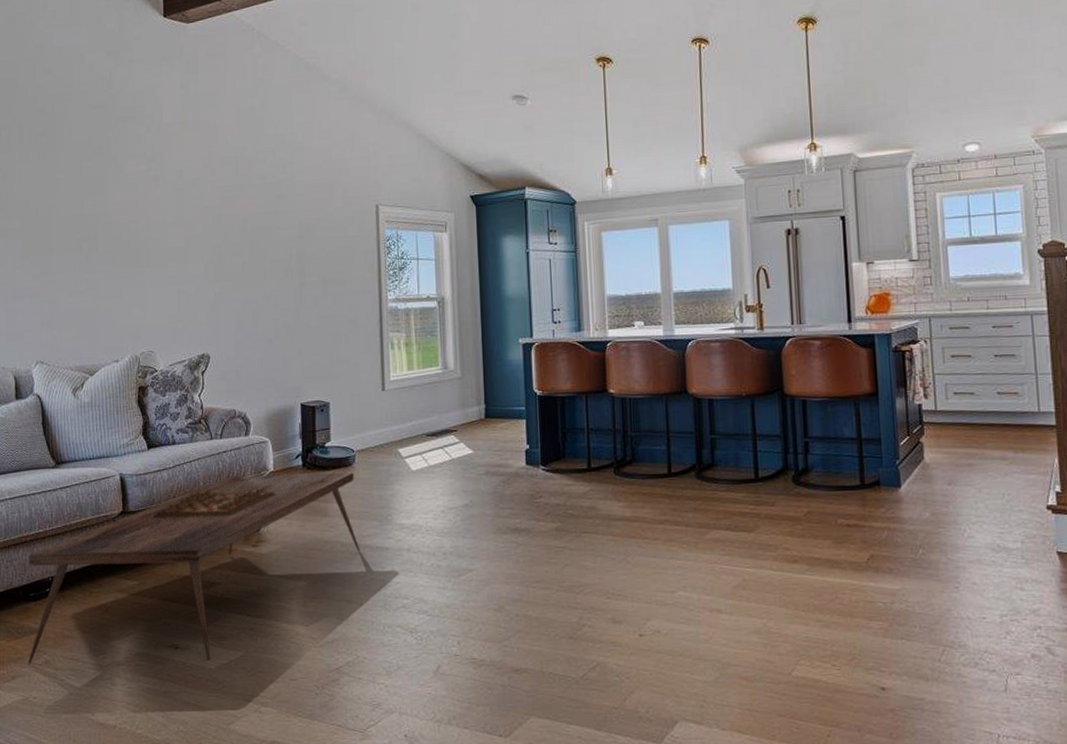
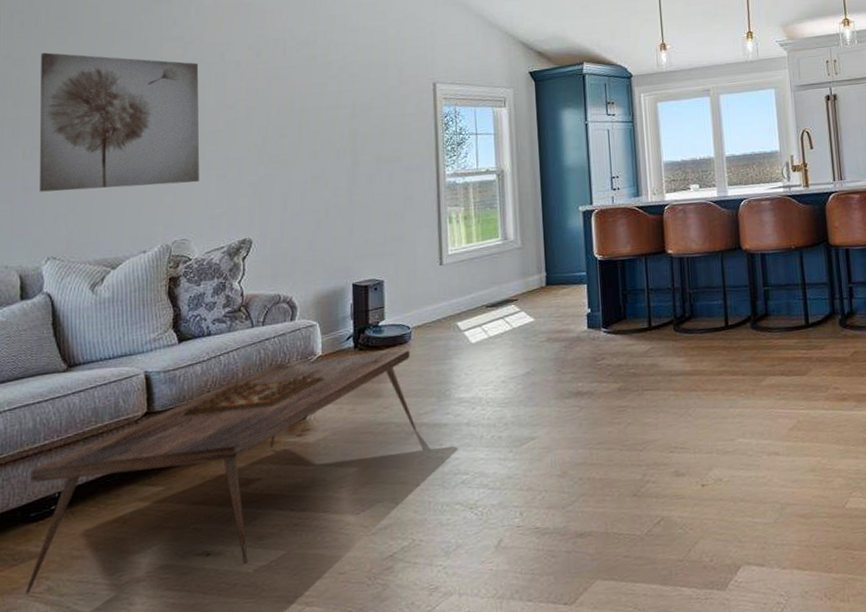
wall art: none [25,167,163,300] -> present [40,52,199,192]

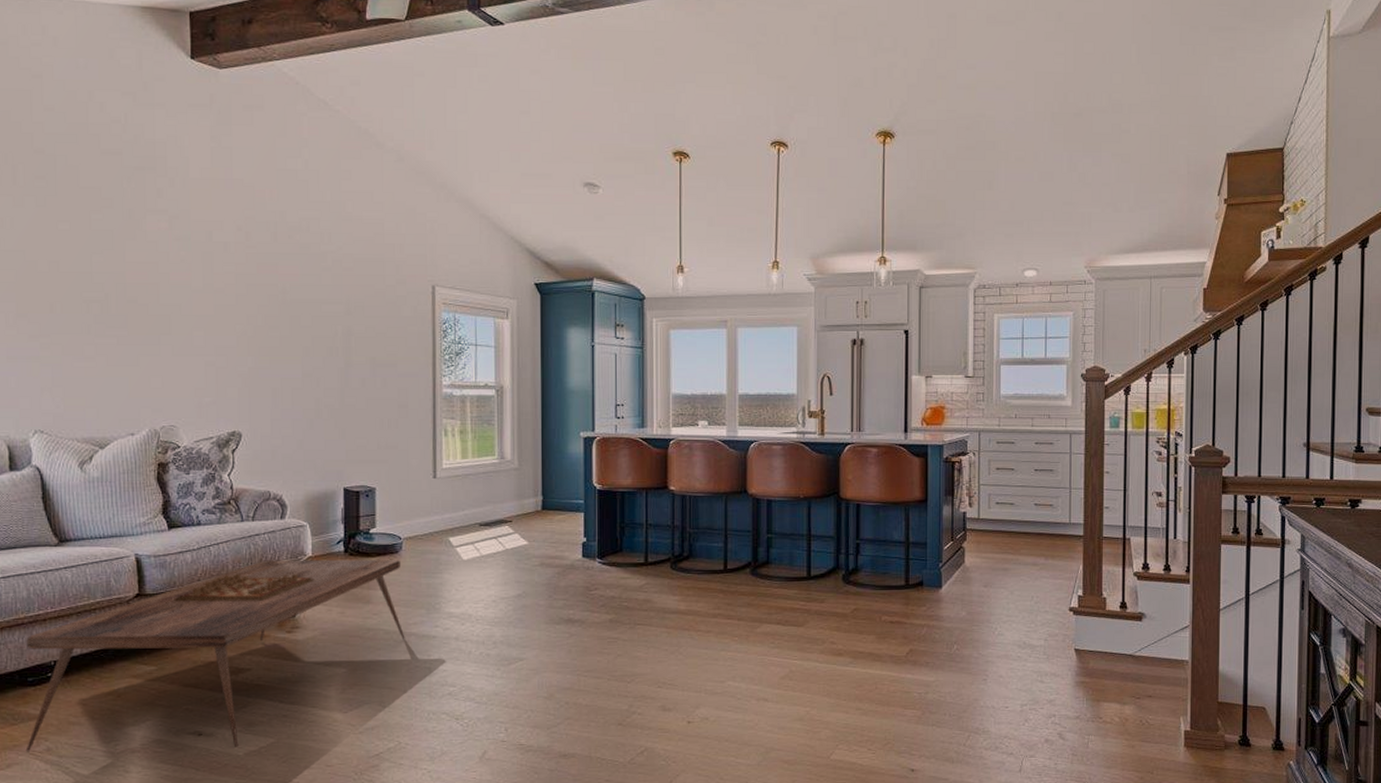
wall art: present [40,52,199,192] -> none [20,214,187,368]

